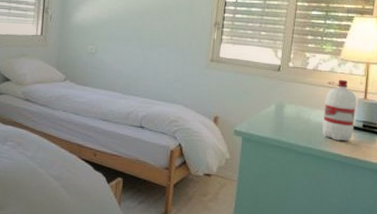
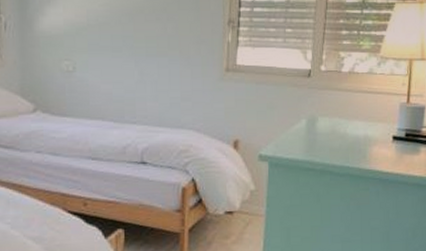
water bottle: present [323,79,356,142] -> none [361,81,398,156]

